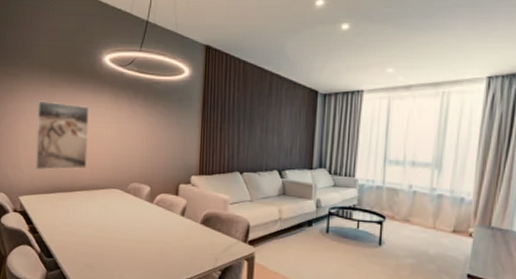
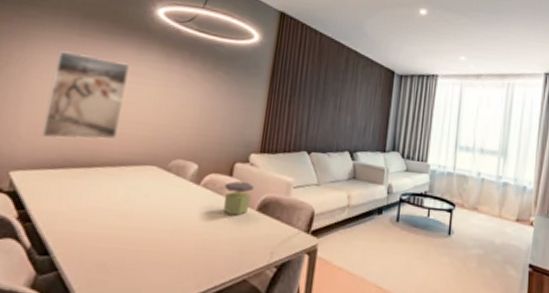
jar: none [172,200,196,229] -> present [223,181,254,216]

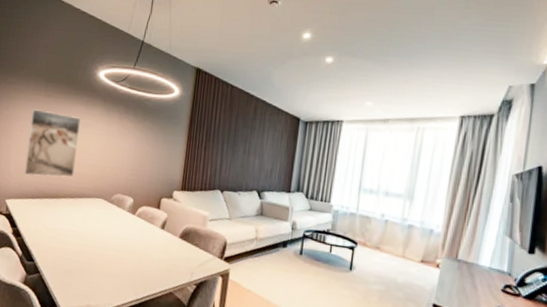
jar: present [223,181,254,216] -> none [153,213,177,241]

